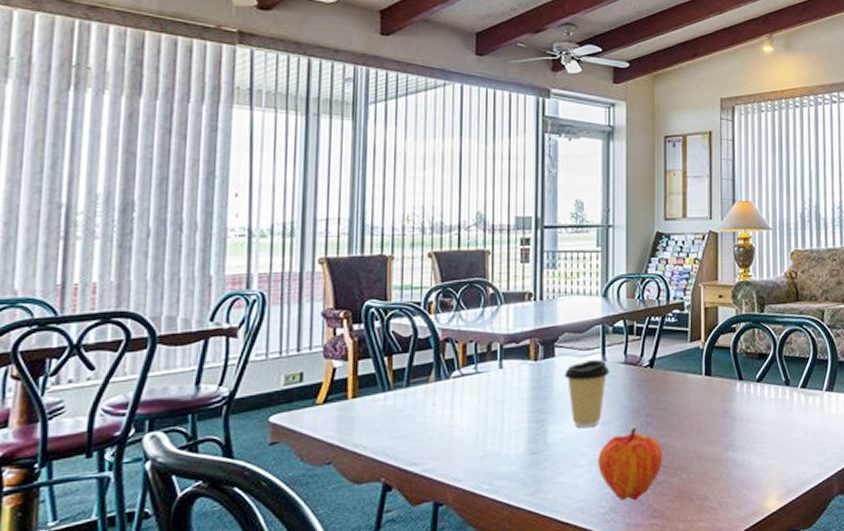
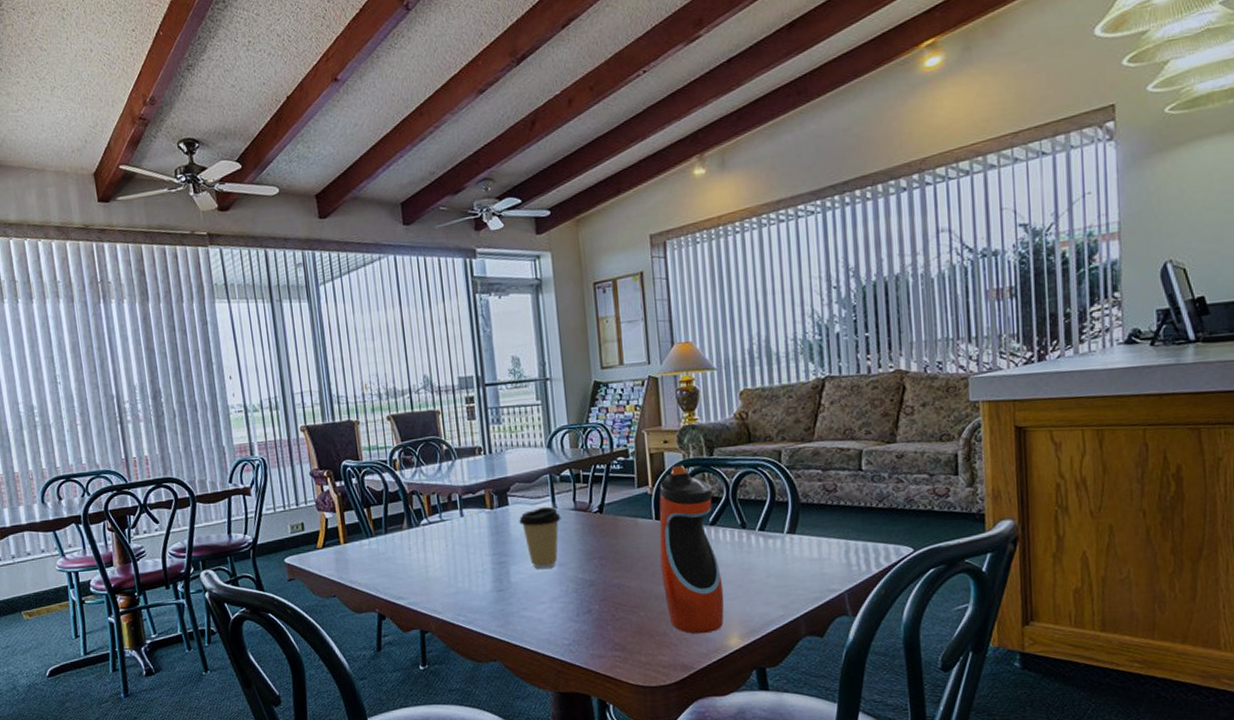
fruit: present [598,426,663,500] -> none [558,567,620,634]
water bottle: none [706,320,765,497] -> present [659,465,724,634]

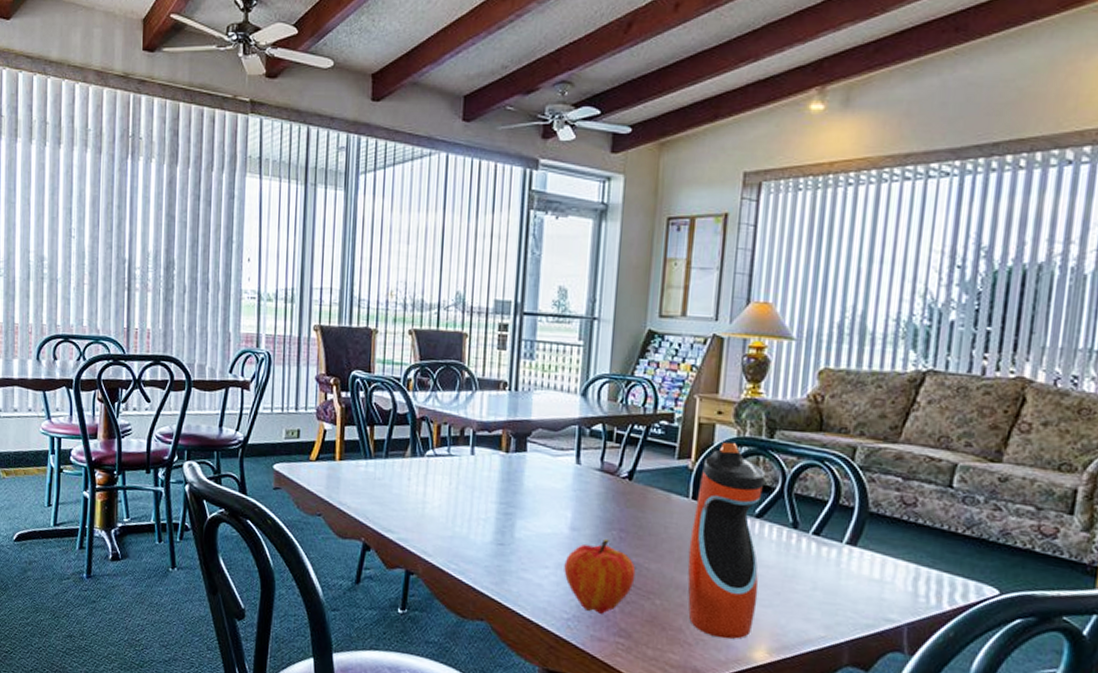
coffee cup: present [519,506,561,570] -> none [535,460,584,531]
fruit: none [558,567,620,634] -> present [564,538,636,614]

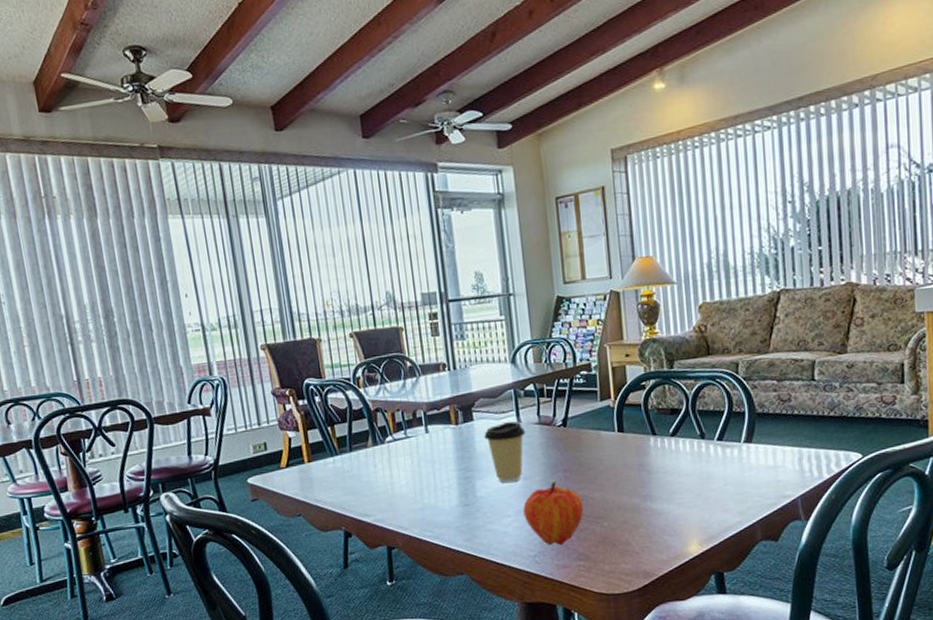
coffee cup: none [535,460,584,531] -> present [484,421,526,484]
water bottle: present [687,442,766,639] -> none [621,377,684,542]

